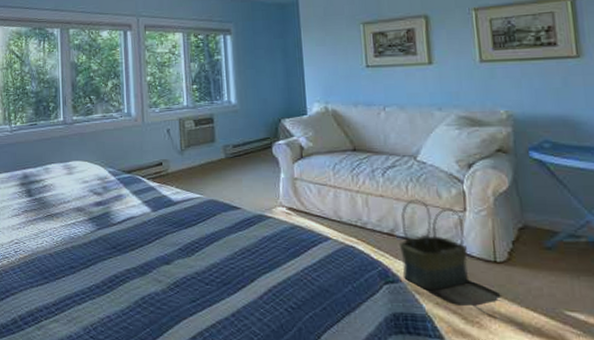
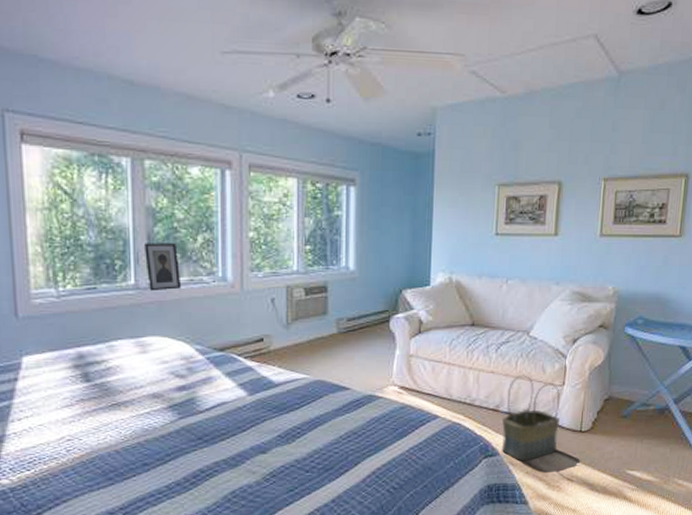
picture frame: none [70,88,97,126] -> present [144,243,182,292]

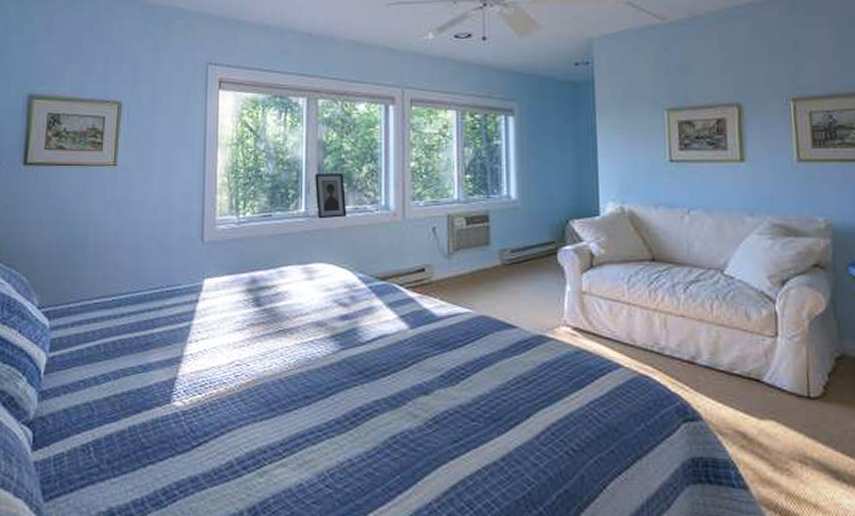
basket: present [501,374,561,461] -> none [700,320,780,431]

